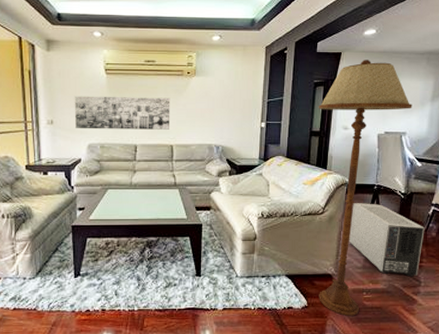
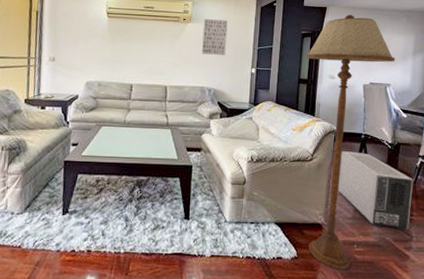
wall art: present [74,96,171,130] -> none [75,36,167,71]
wall art: none [209,71,235,111] -> present [202,19,227,56]

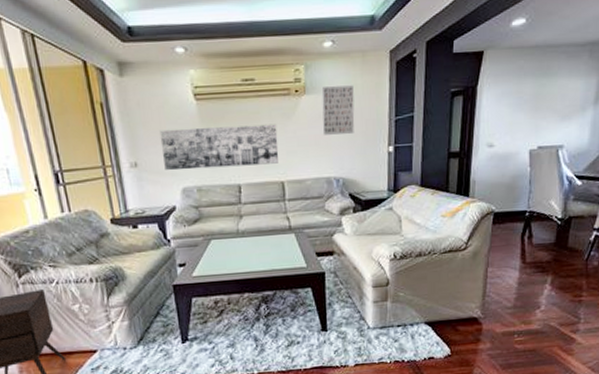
wall art: none [75,36,167,71] -> present [159,124,279,171]
floor lamp: present [305,15,395,270] -> none [456,58,571,362]
air purifier: present [338,151,413,231] -> none [497,233,585,314]

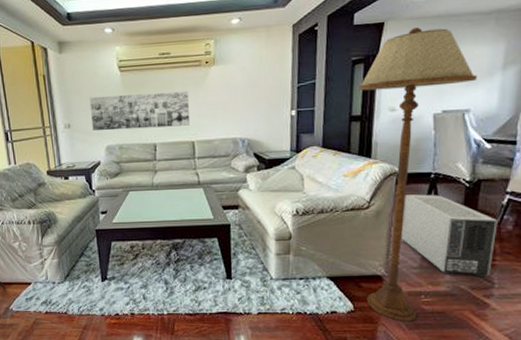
wall art: present [321,85,355,135] -> none [229,56,260,101]
floor lamp: none [456,58,571,362] -> present [358,27,478,321]
air purifier: none [497,233,585,314] -> present [401,194,498,278]

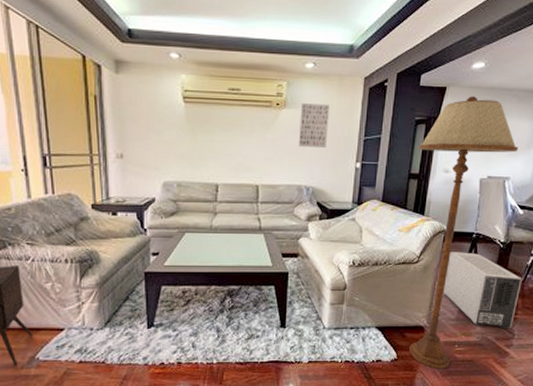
wall art: present [89,91,190,131] -> none [147,126,257,168]
wall art: none [229,56,260,101] -> present [299,103,329,149]

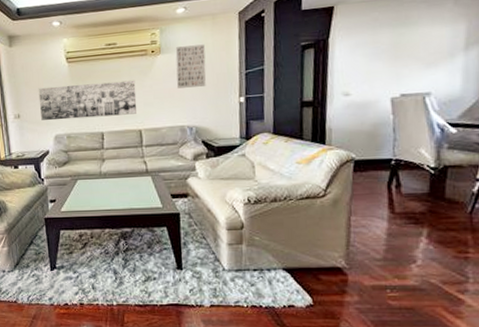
wall art: none [147,126,257,168] -> present [38,80,137,121]
floor lamp: present [409,96,519,369] -> none [308,10,438,318]
air purifier: present [444,252,522,329] -> none [361,181,469,271]

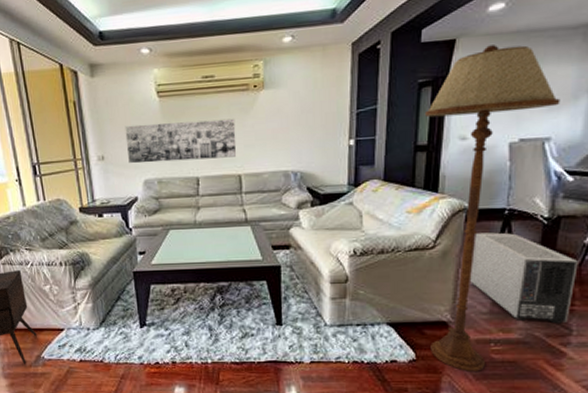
wall art: present [175,44,206,89] -> none [280,79,314,129]
floor lamp: none [308,10,438,318] -> present [424,45,560,371]
air purifier: none [361,181,469,271] -> present [470,232,578,324]

